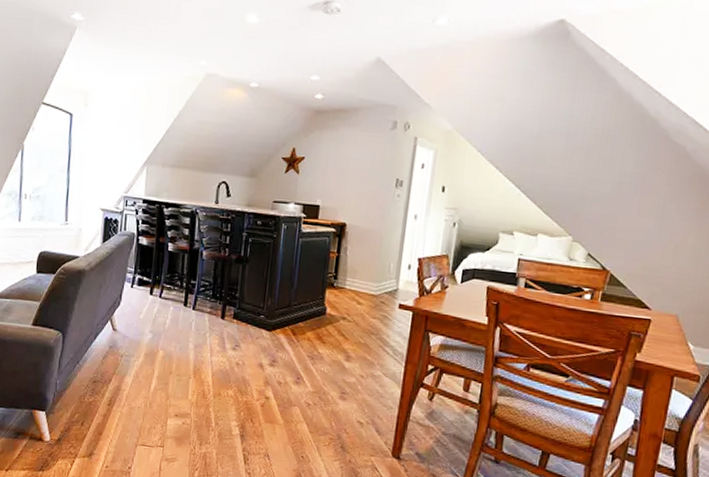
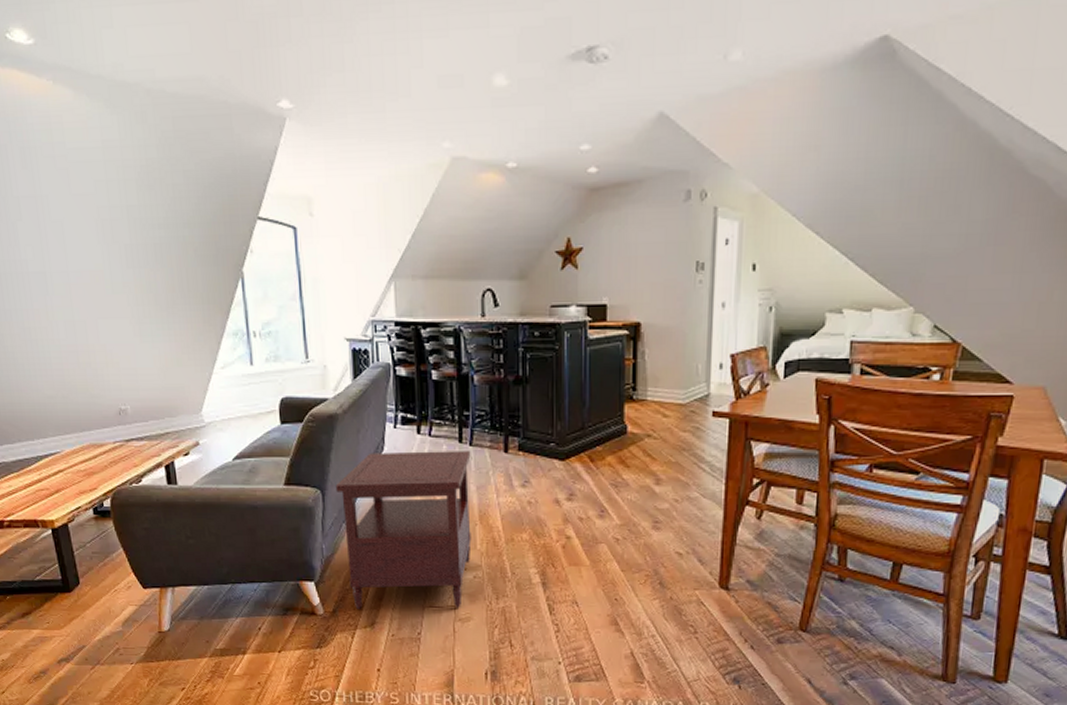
side table: none [75,306,193,449] -> present [335,451,471,609]

